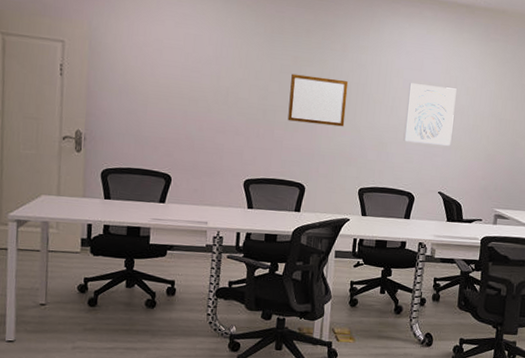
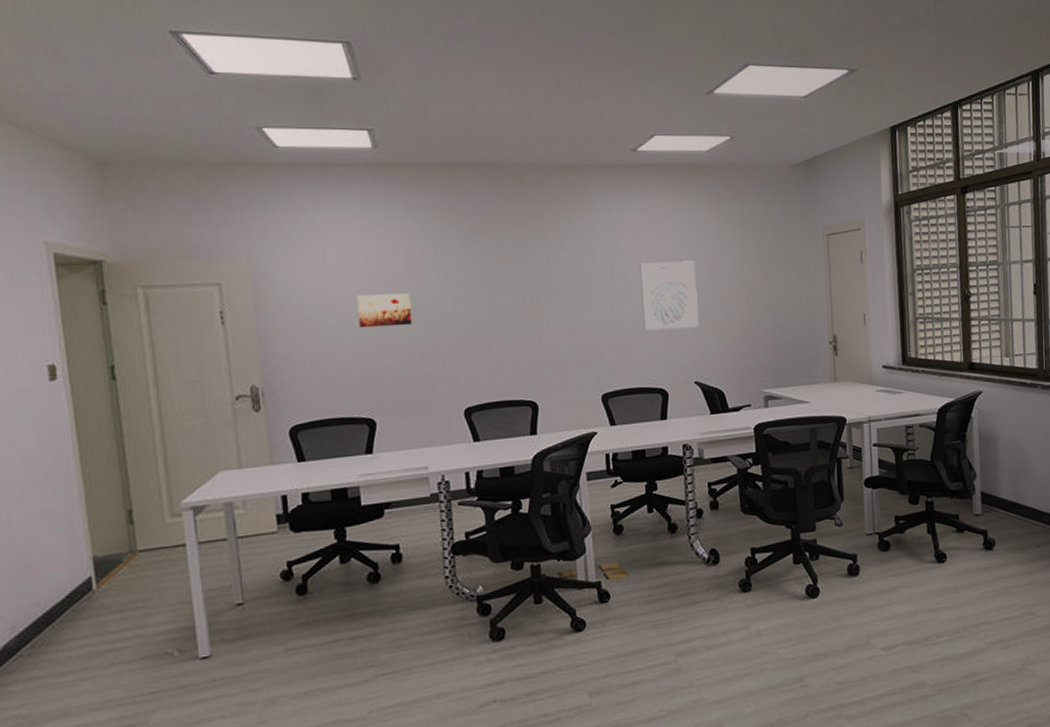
wall art: none [170,70,215,103] -> present [356,293,412,328]
writing board: present [287,73,349,127] -> none [500,273,572,331]

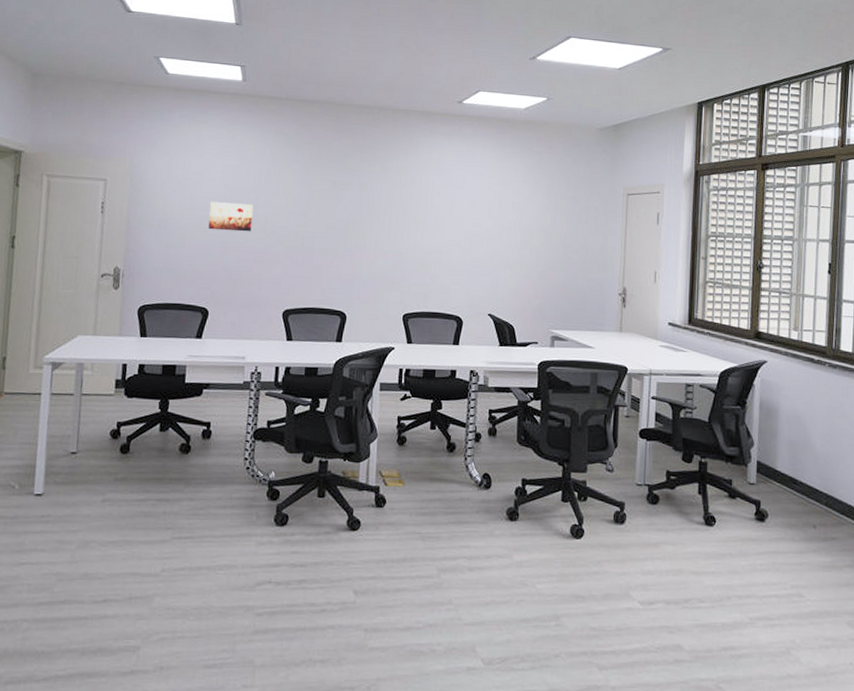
wall art: present [640,260,699,330] -> none [448,201,501,264]

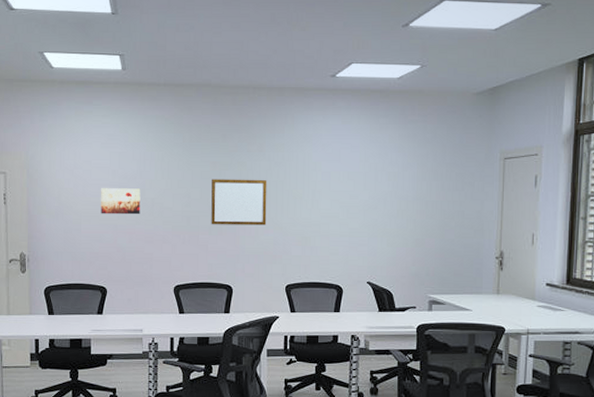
writing board: none [327,198,389,250] -> present [211,179,267,226]

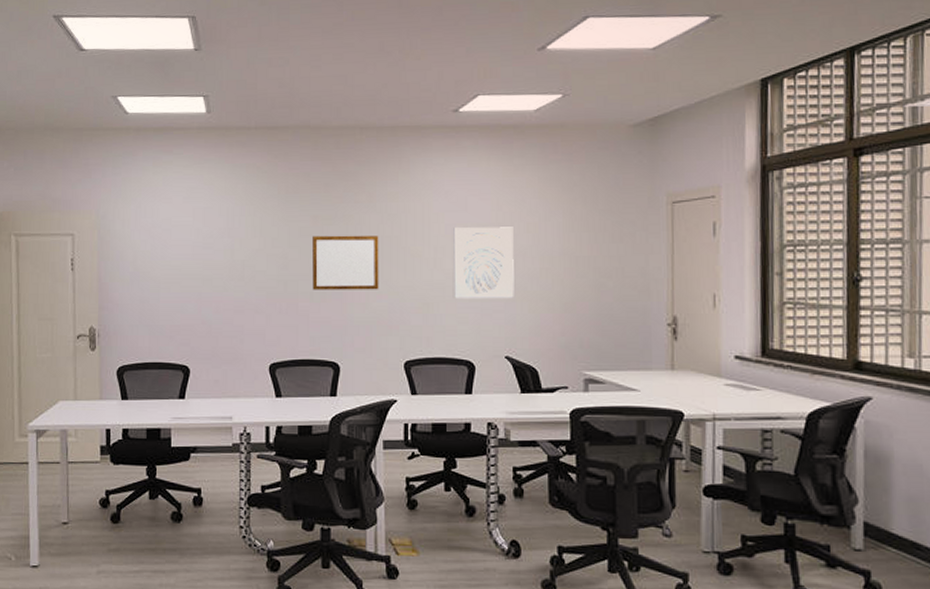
wall art: present [100,188,141,215] -> none [181,249,229,280]
wall art: none [326,175,377,234] -> present [452,227,514,298]

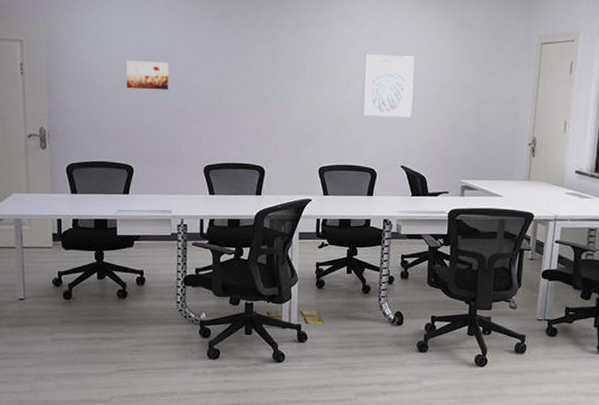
wall art: none [181,249,229,280] -> present [125,61,169,90]
writing board: present [312,235,379,290] -> none [243,54,302,105]

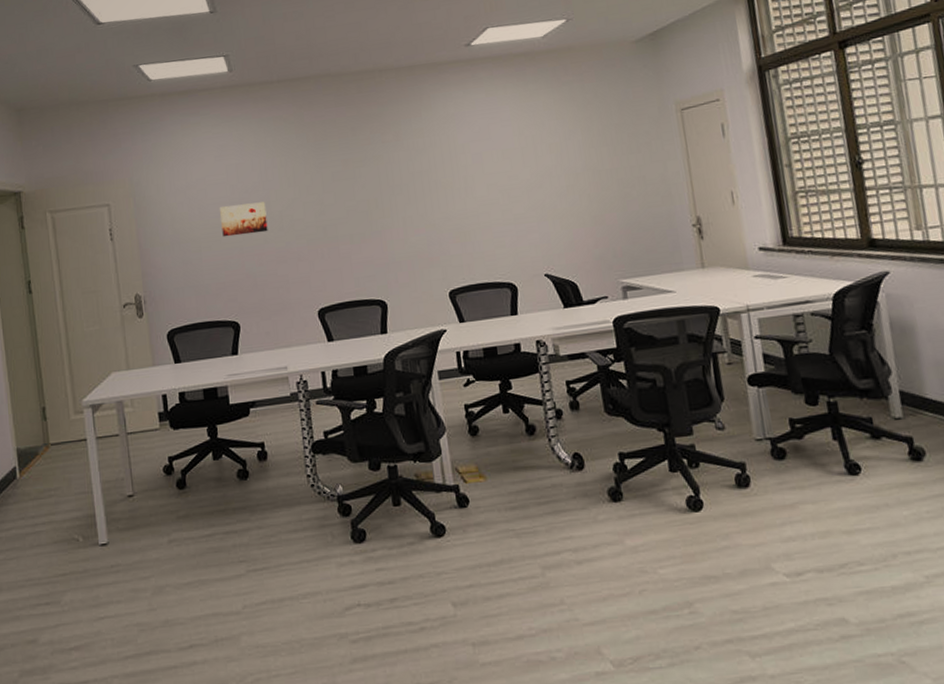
wall art: present [361,54,415,117] -> none [480,149,546,224]

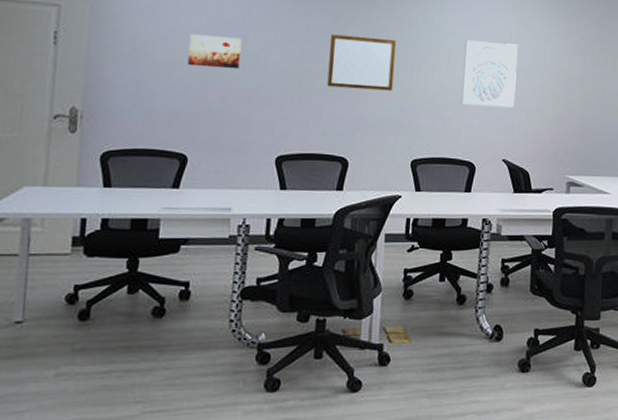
writing board: none [345,172,416,232] -> present [327,34,397,91]
wall art: none [480,149,546,224] -> present [460,40,518,108]

